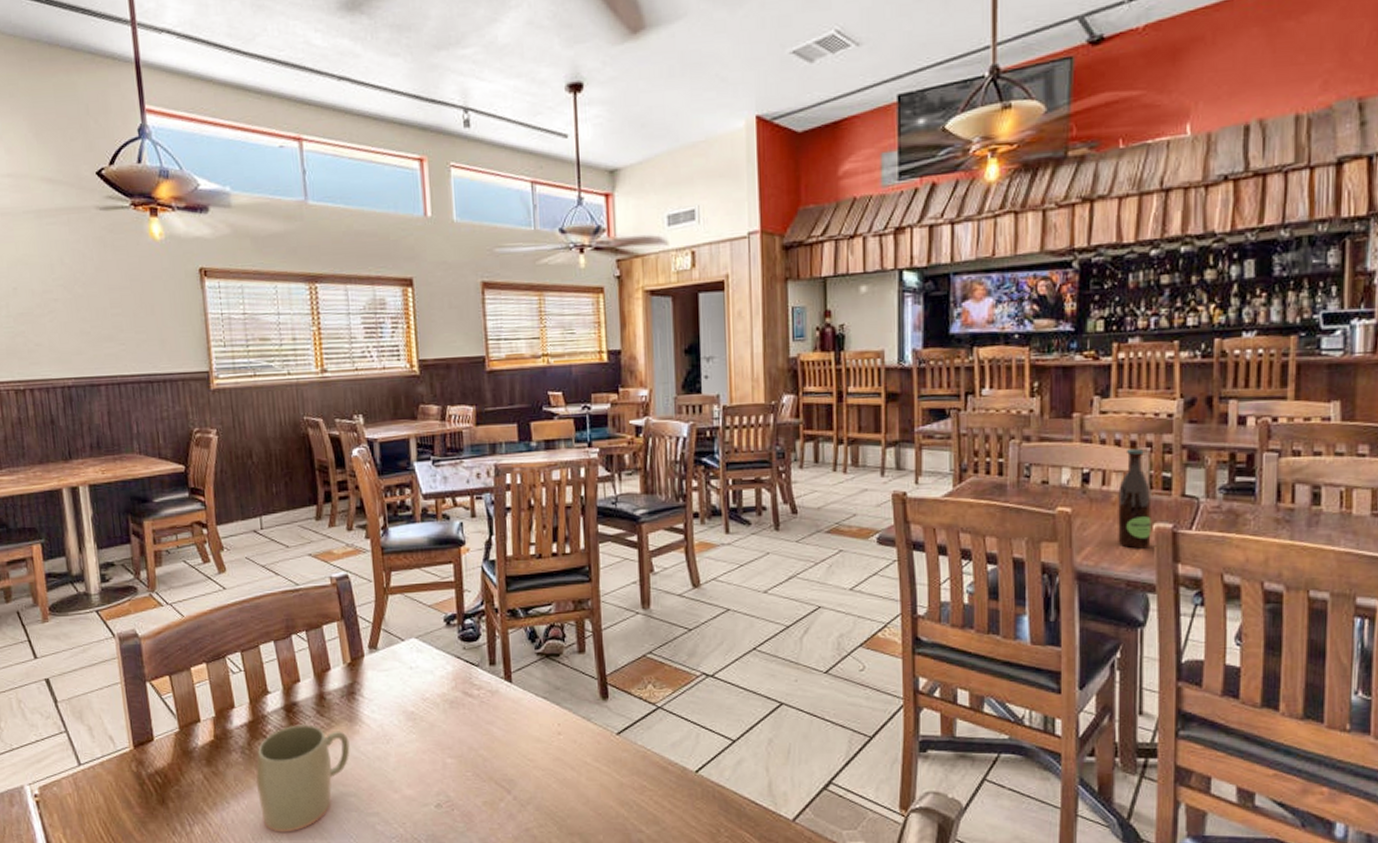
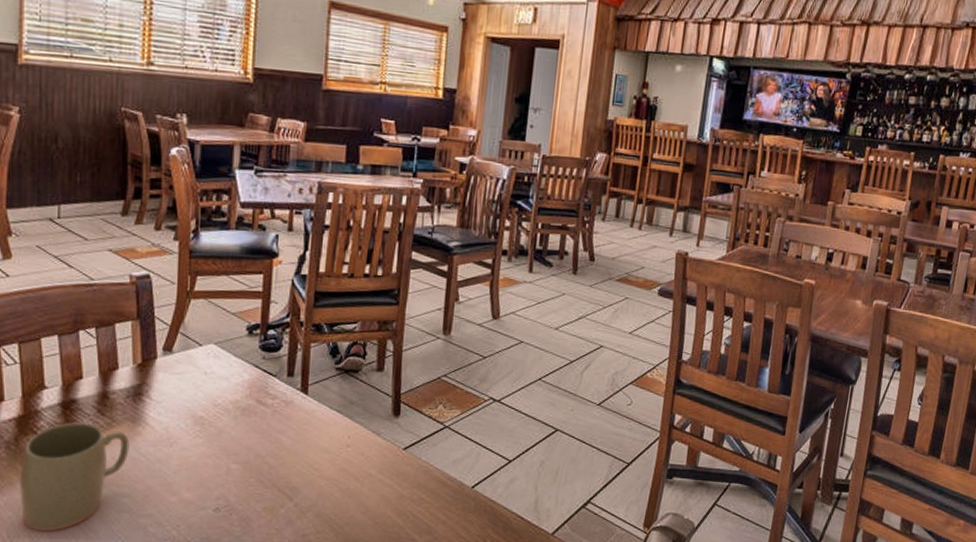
bottle: present [1118,448,1152,549] -> none [846,236,877,320]

